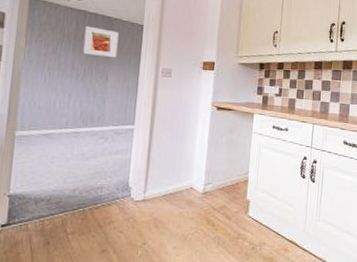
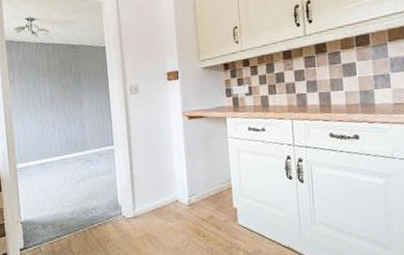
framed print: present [83,25,119,58] -> none [55,57,87,85]

